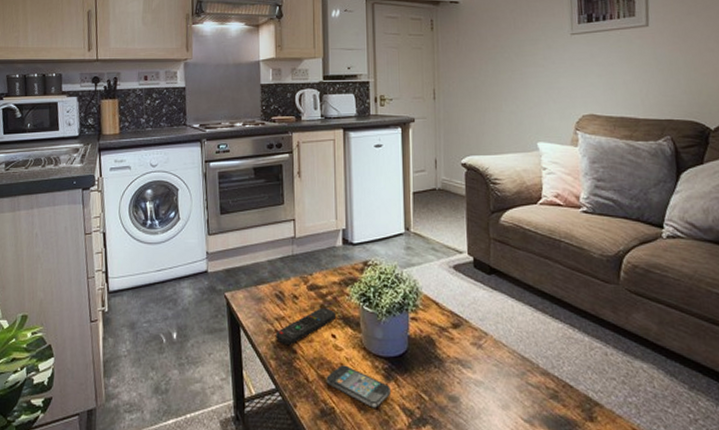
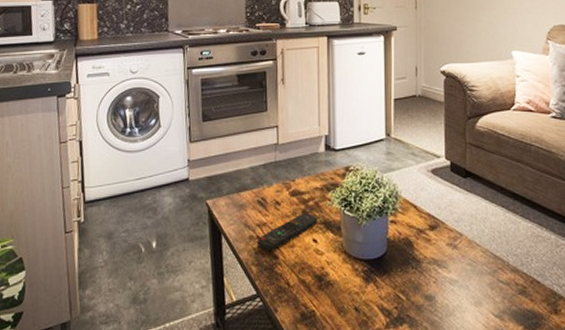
smartphone: present [326,365,391,408] -> none [307,268,370,309]

